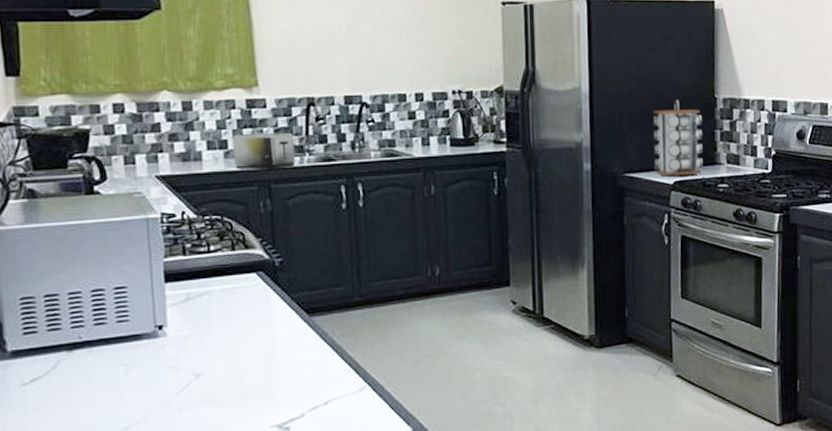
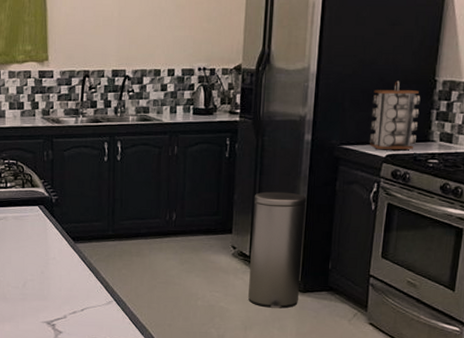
toaster: present [233,132,296,170] -> none [27,98,72,127]
pedal bin: none [532,231,595,372] -> present [248,191,307,309]

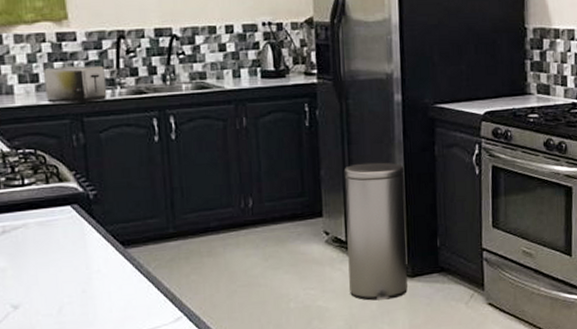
toaster: none [27,98,72,127] -> present [44,65,107,104]
spice rack: present [368,79,421,151] -> none [462,28,513,107]

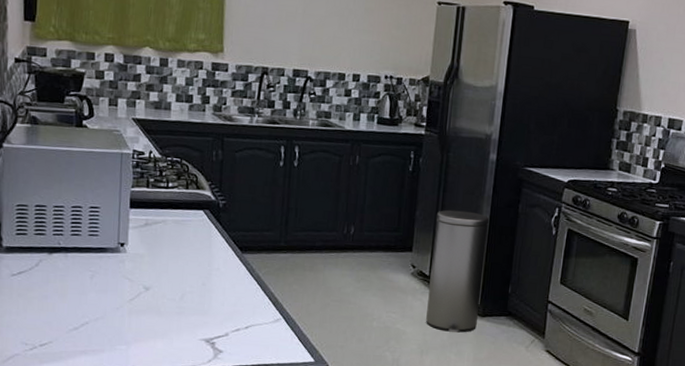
toaster: present [44,65,107,104] -> none [196,91,248,126]

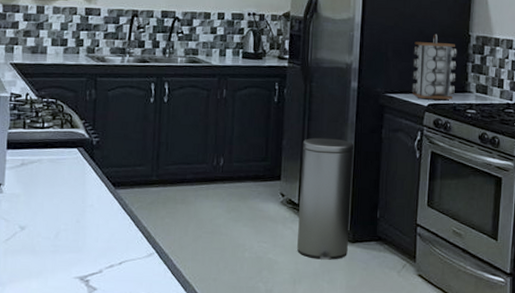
spice rack: none [551,105,603,177] -> present [410,33,457,100]

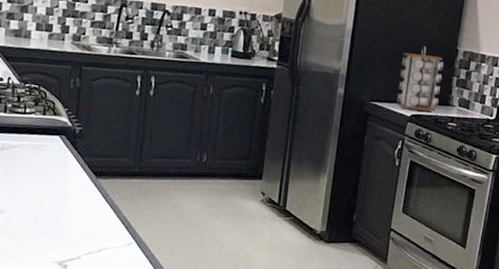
pedal bin: present [297,137,354,260] -> none [274,140,337,258]

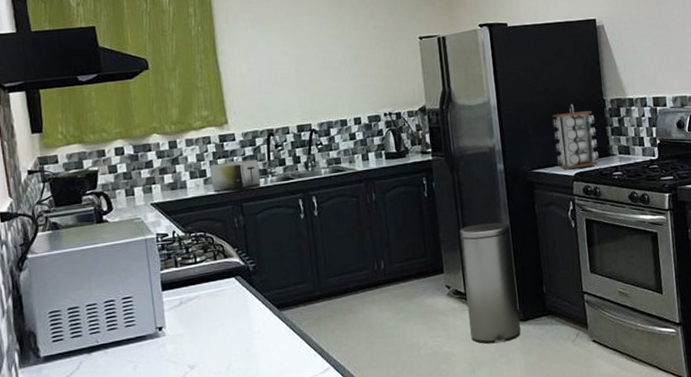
toaster: none [55,21,106,55] -> present [210,159,261,193]
pedal bin: none [274,140,337,258] -> present [459,222,521,344]

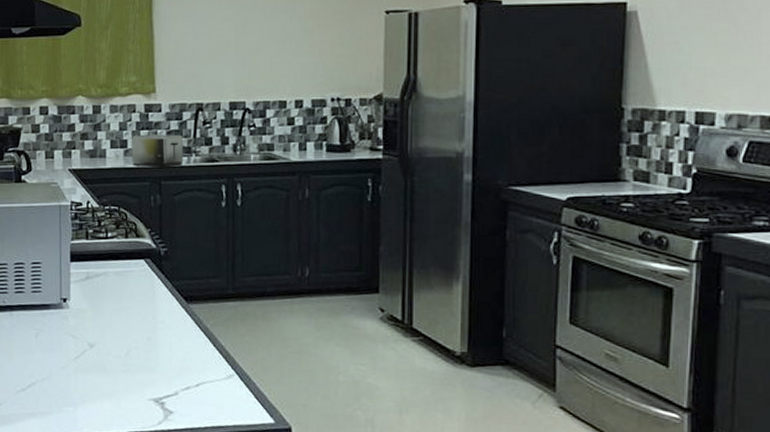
pedal bin: present [459,222,521,344] -> none [402,242,470,387]
spice rack: present [551,103,599,170] -> none [542,108,606,192]

